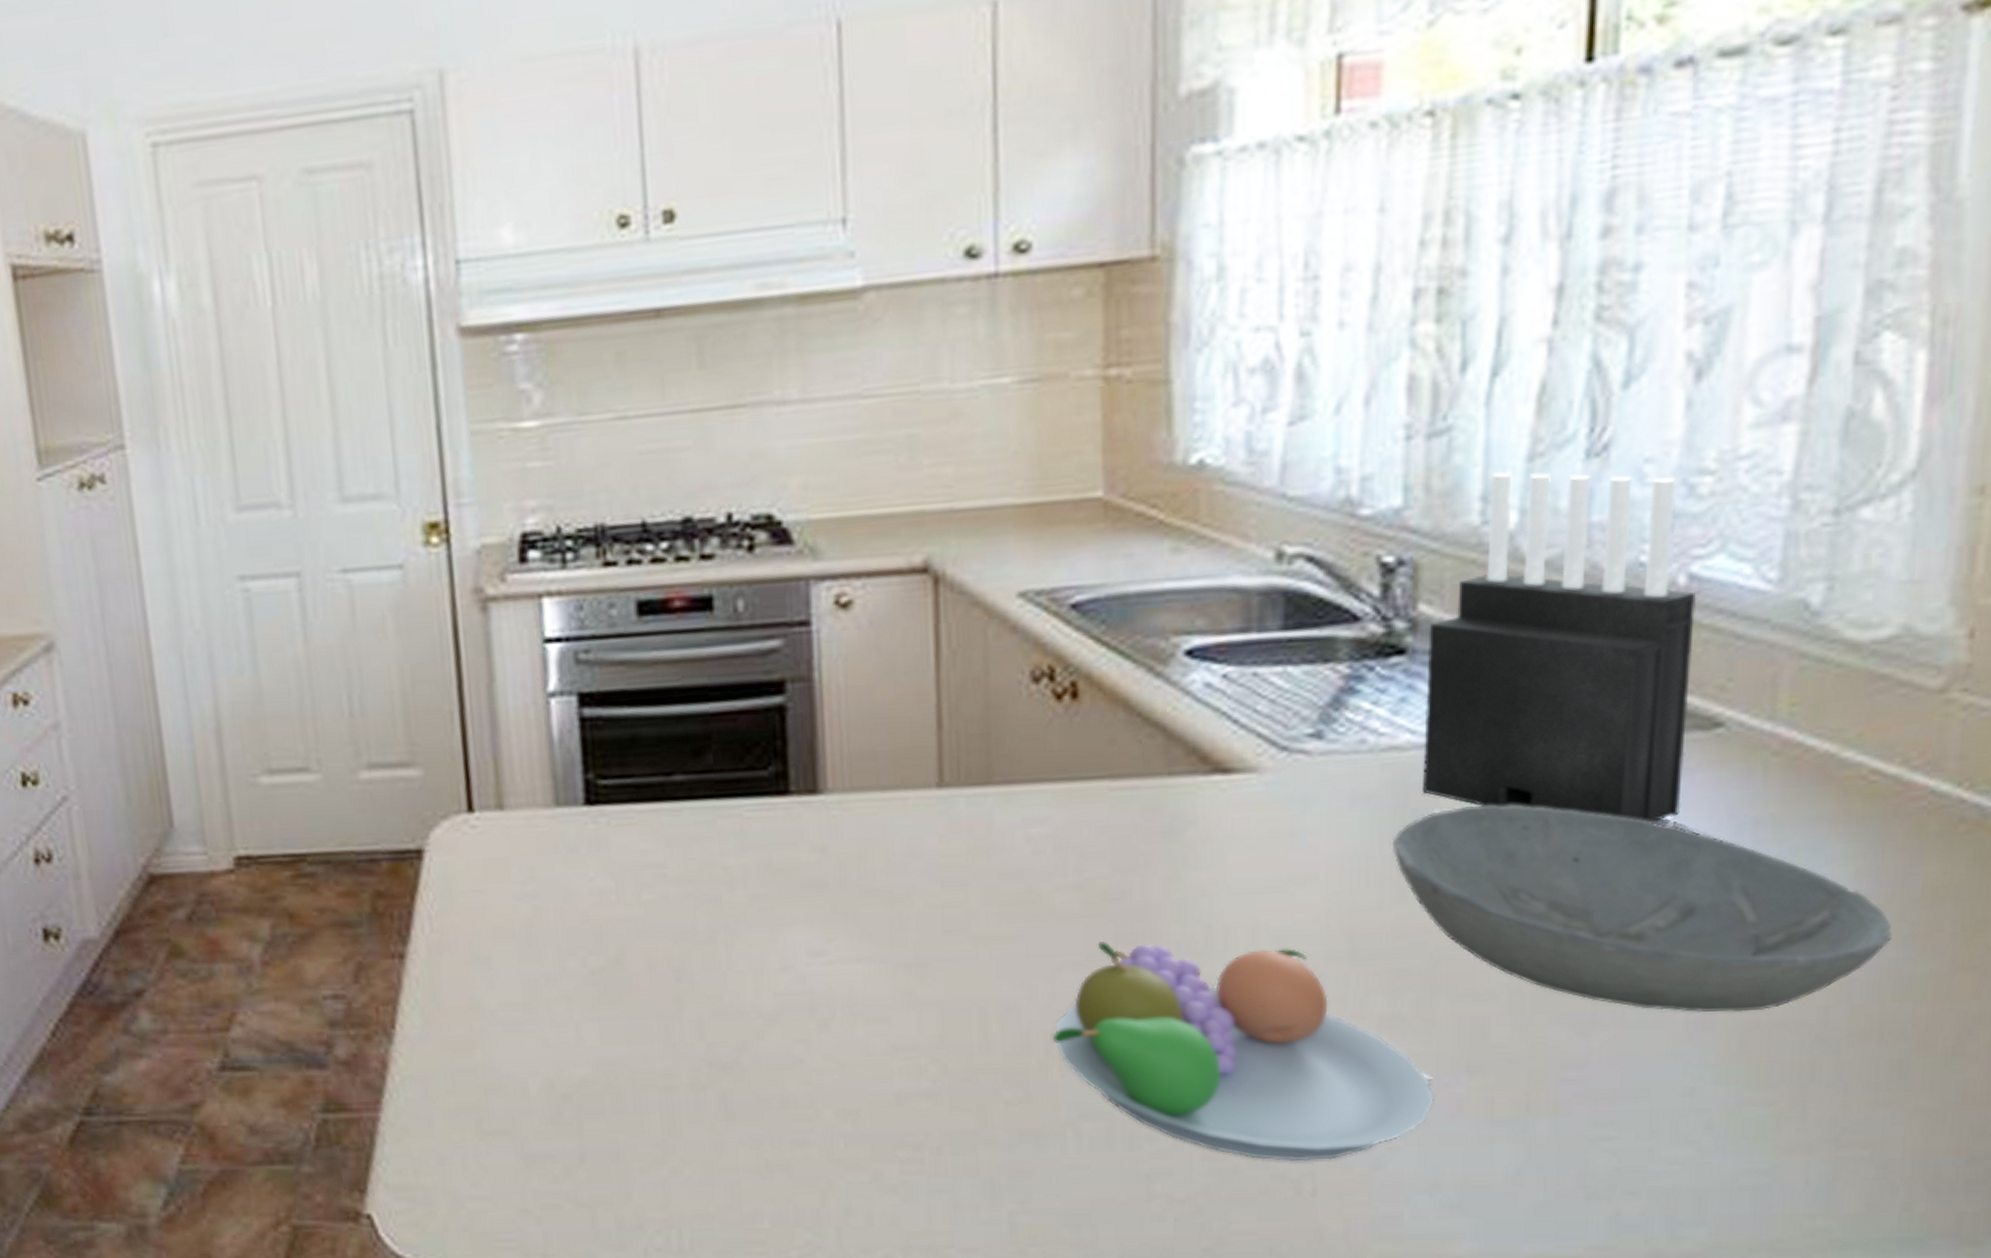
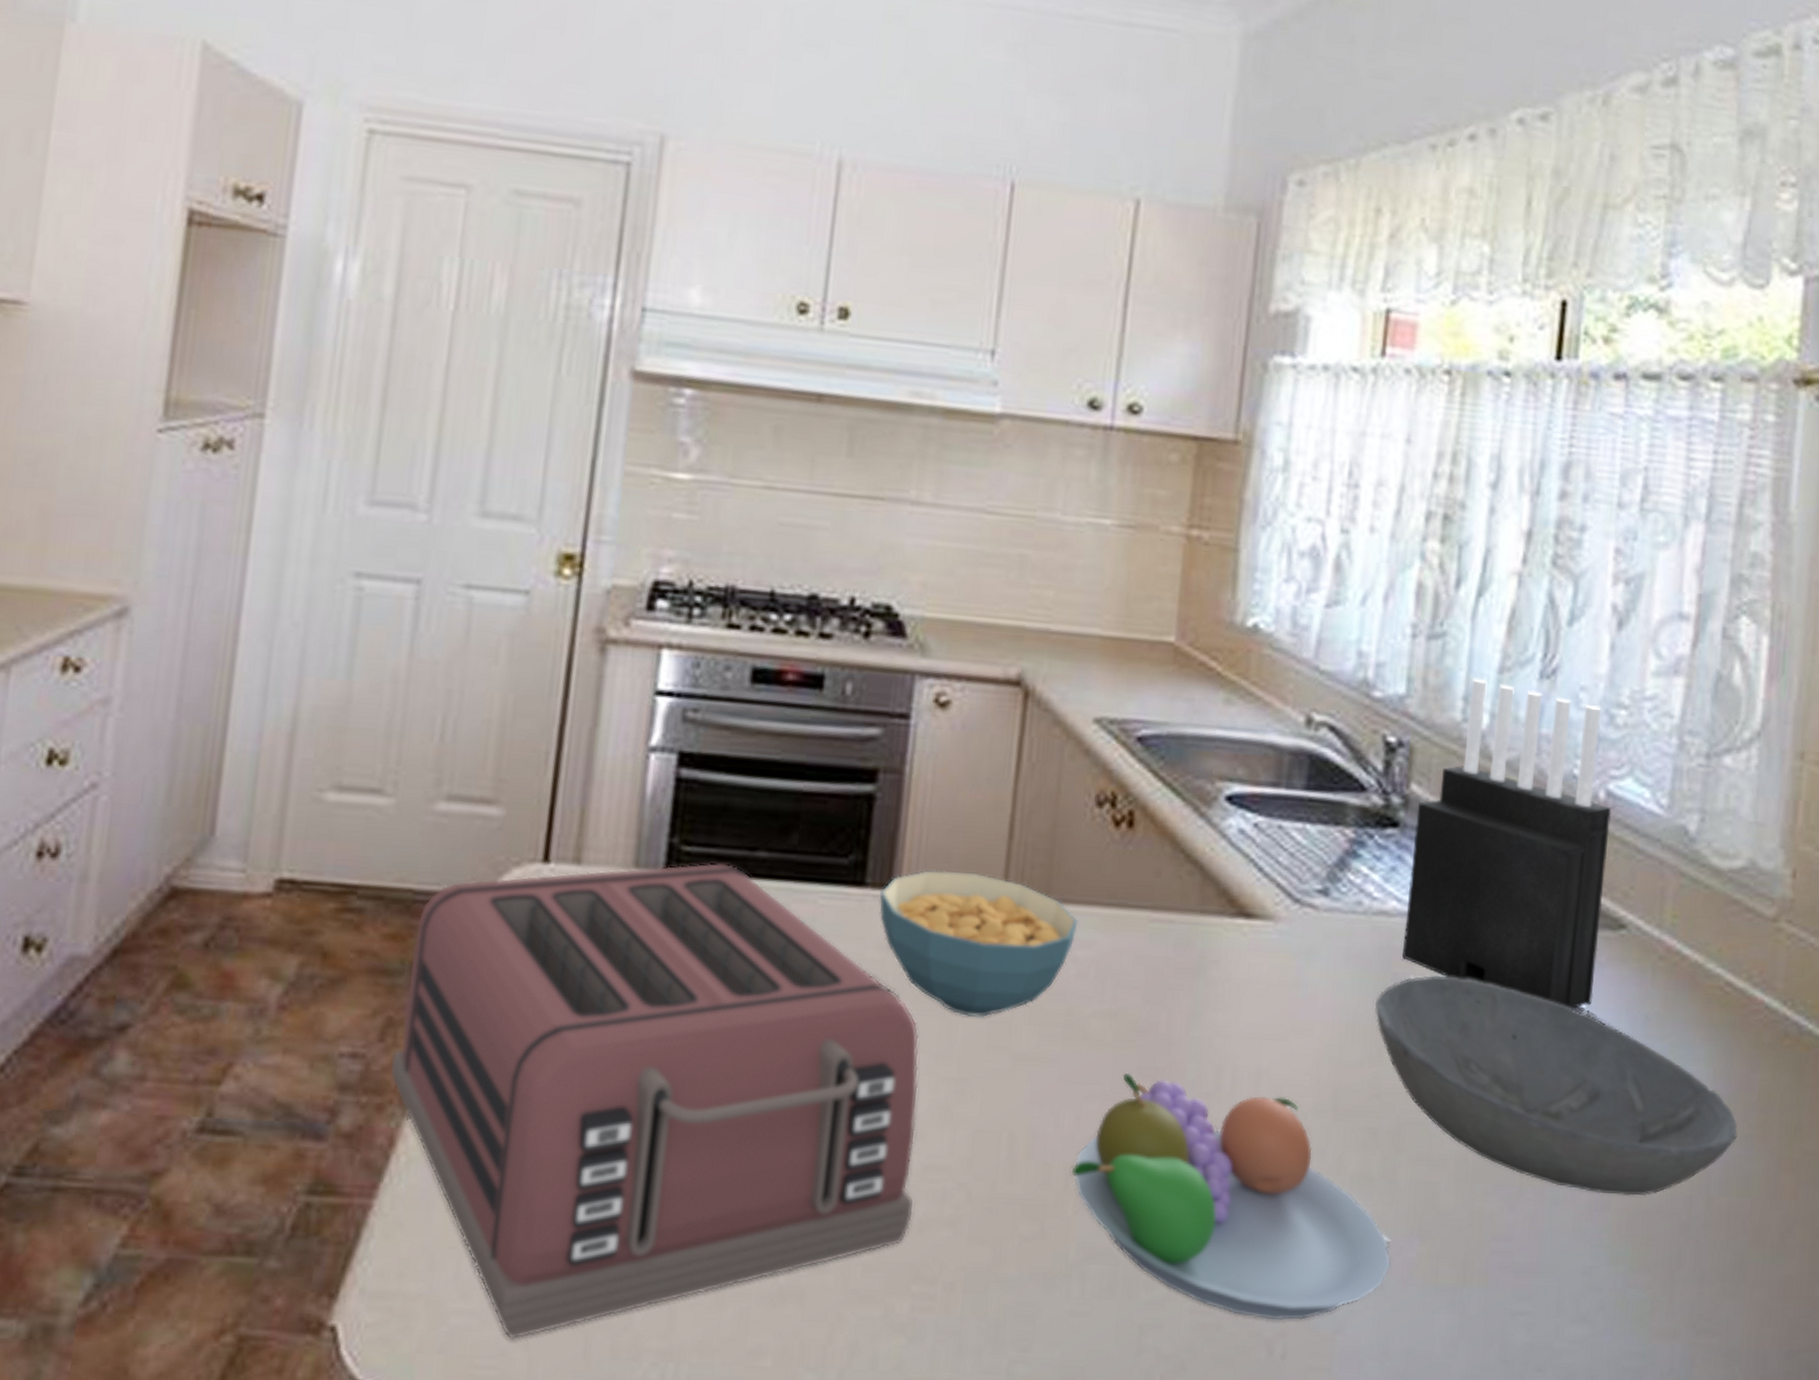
toaster: none [365,790,889,1217] -> present [390,862,919,1339]
cereal bowl: none [806,767,1027,905] -> present [879,870,1078,1017]

